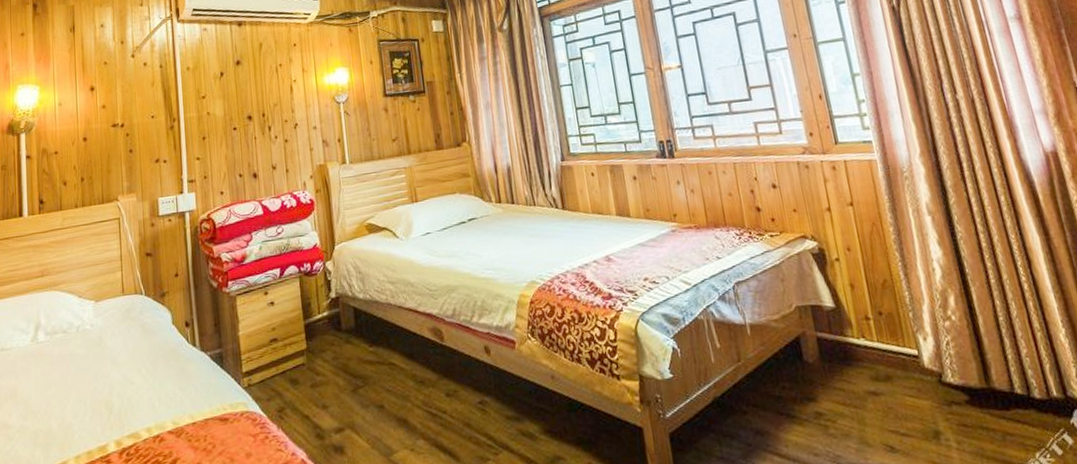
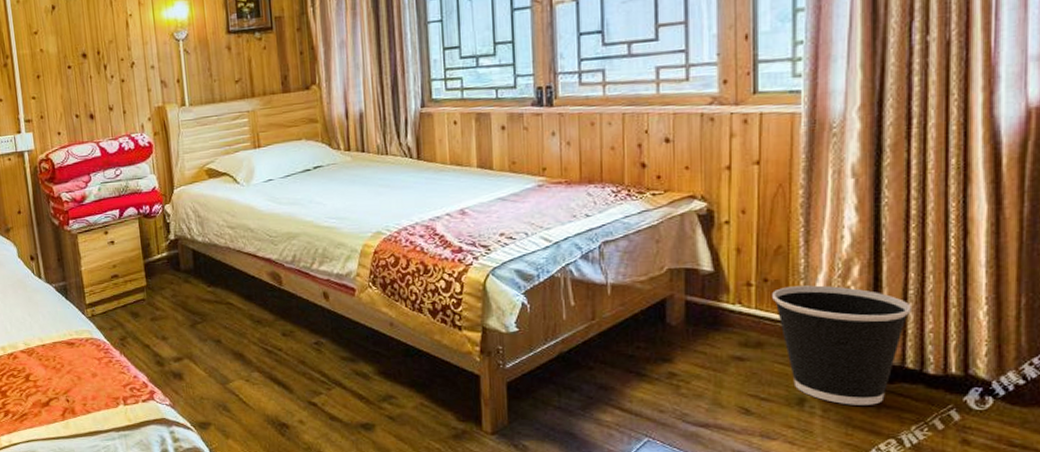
wastebasket: none [888,316,1006,436] -> present [772,285,911,405]

